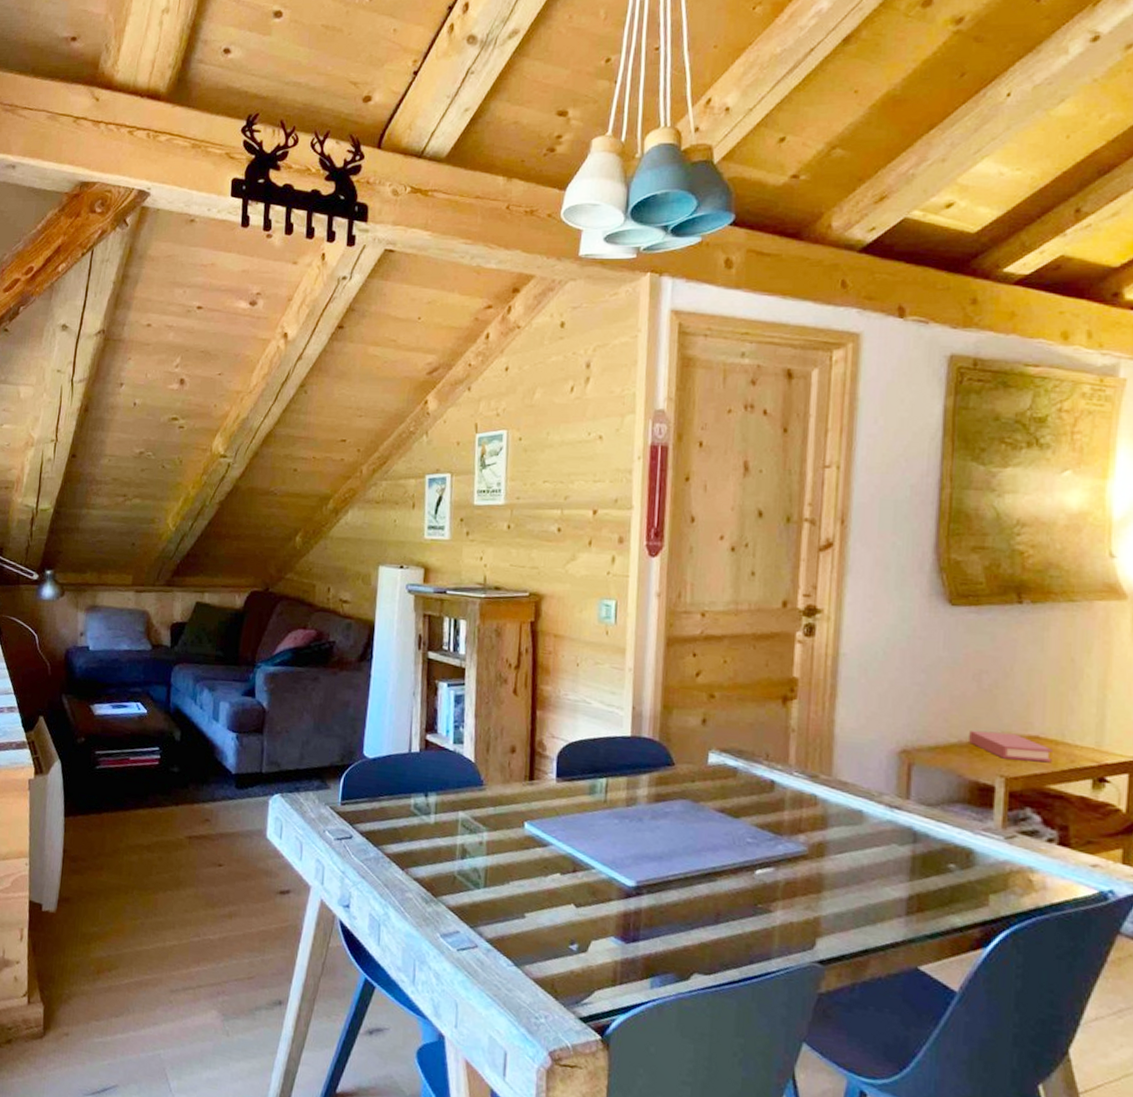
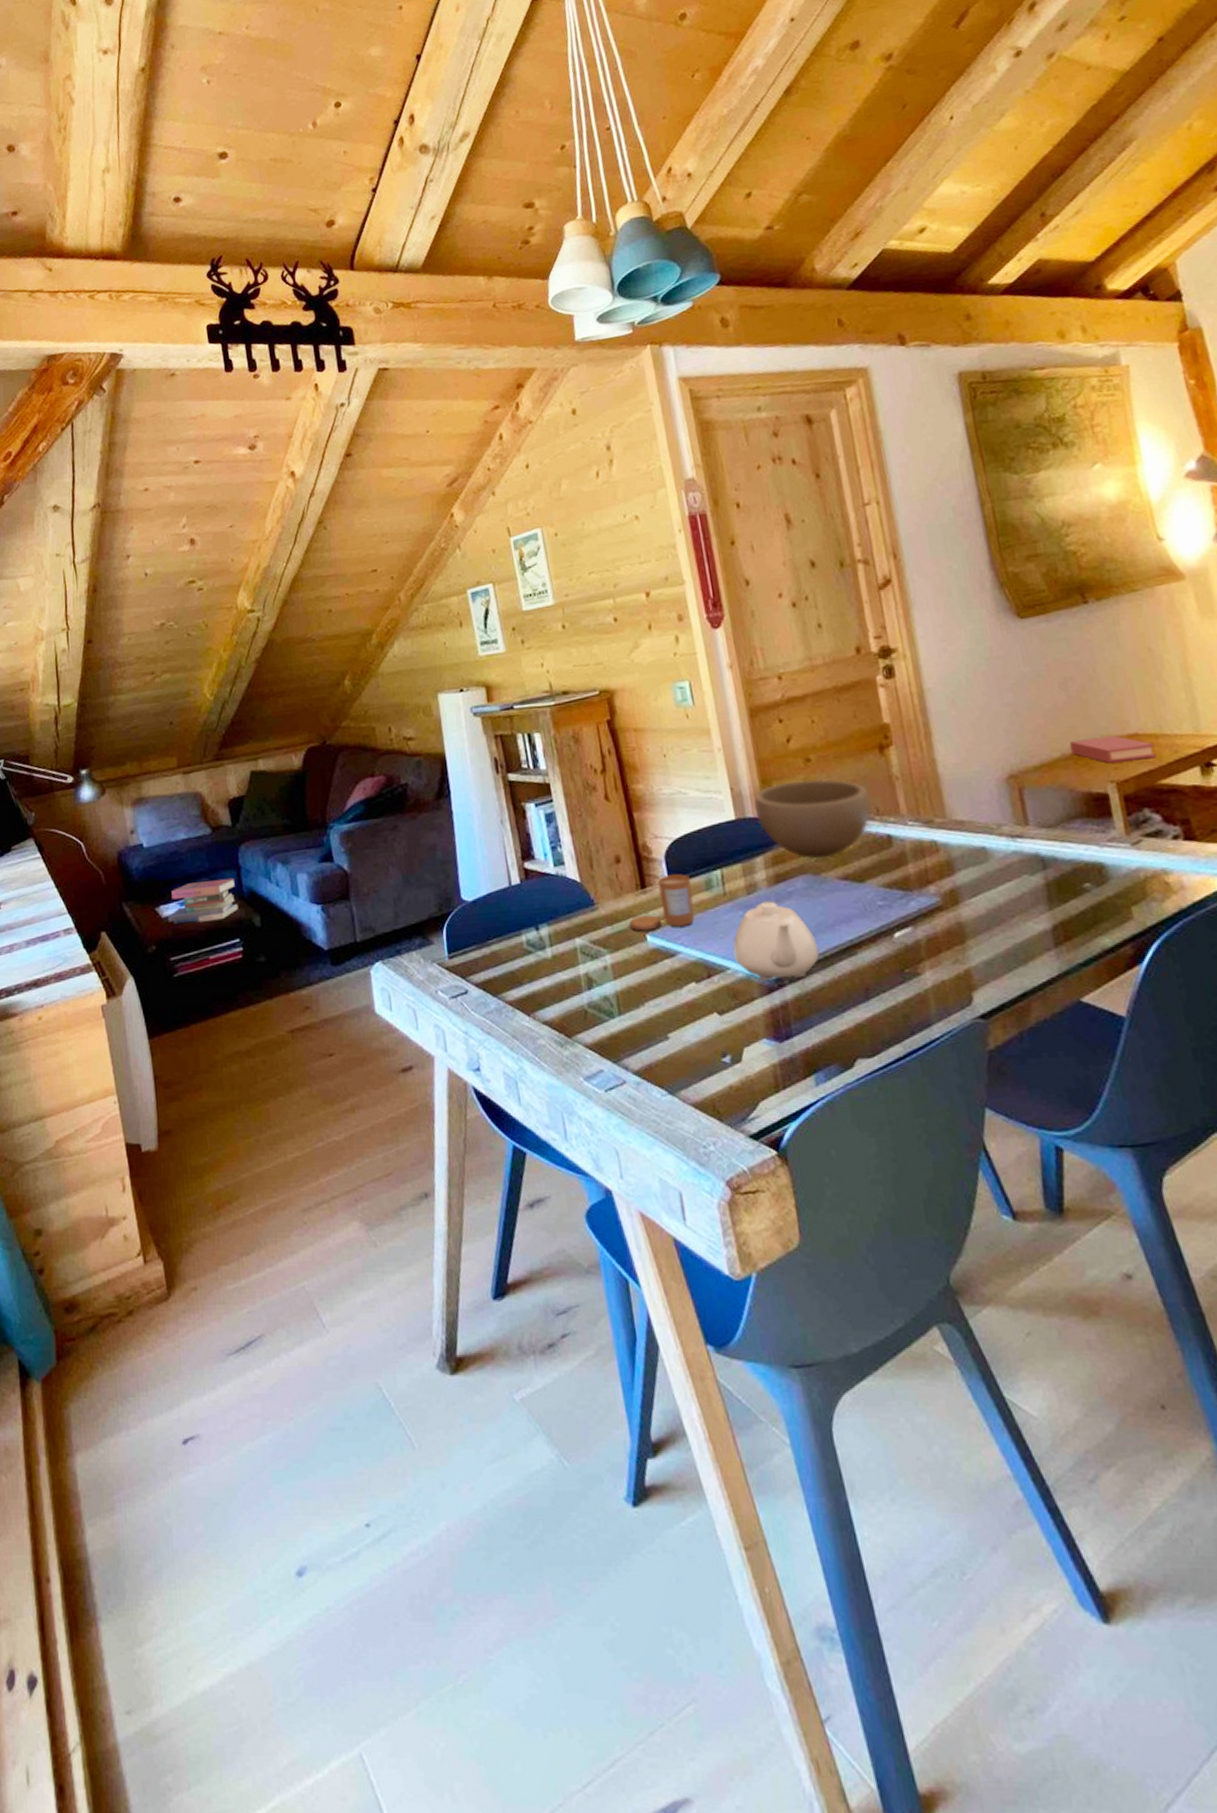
books: none [99,689,164,728] -> present [168,877,238,926]
candle: none [510,773,576,822] -> present [629,874,695,931]
teapot: none [601,815,682,891] -> present [732,901,821,982]
bowl: none [651,711,762,790] -> present [753,778,871,860]

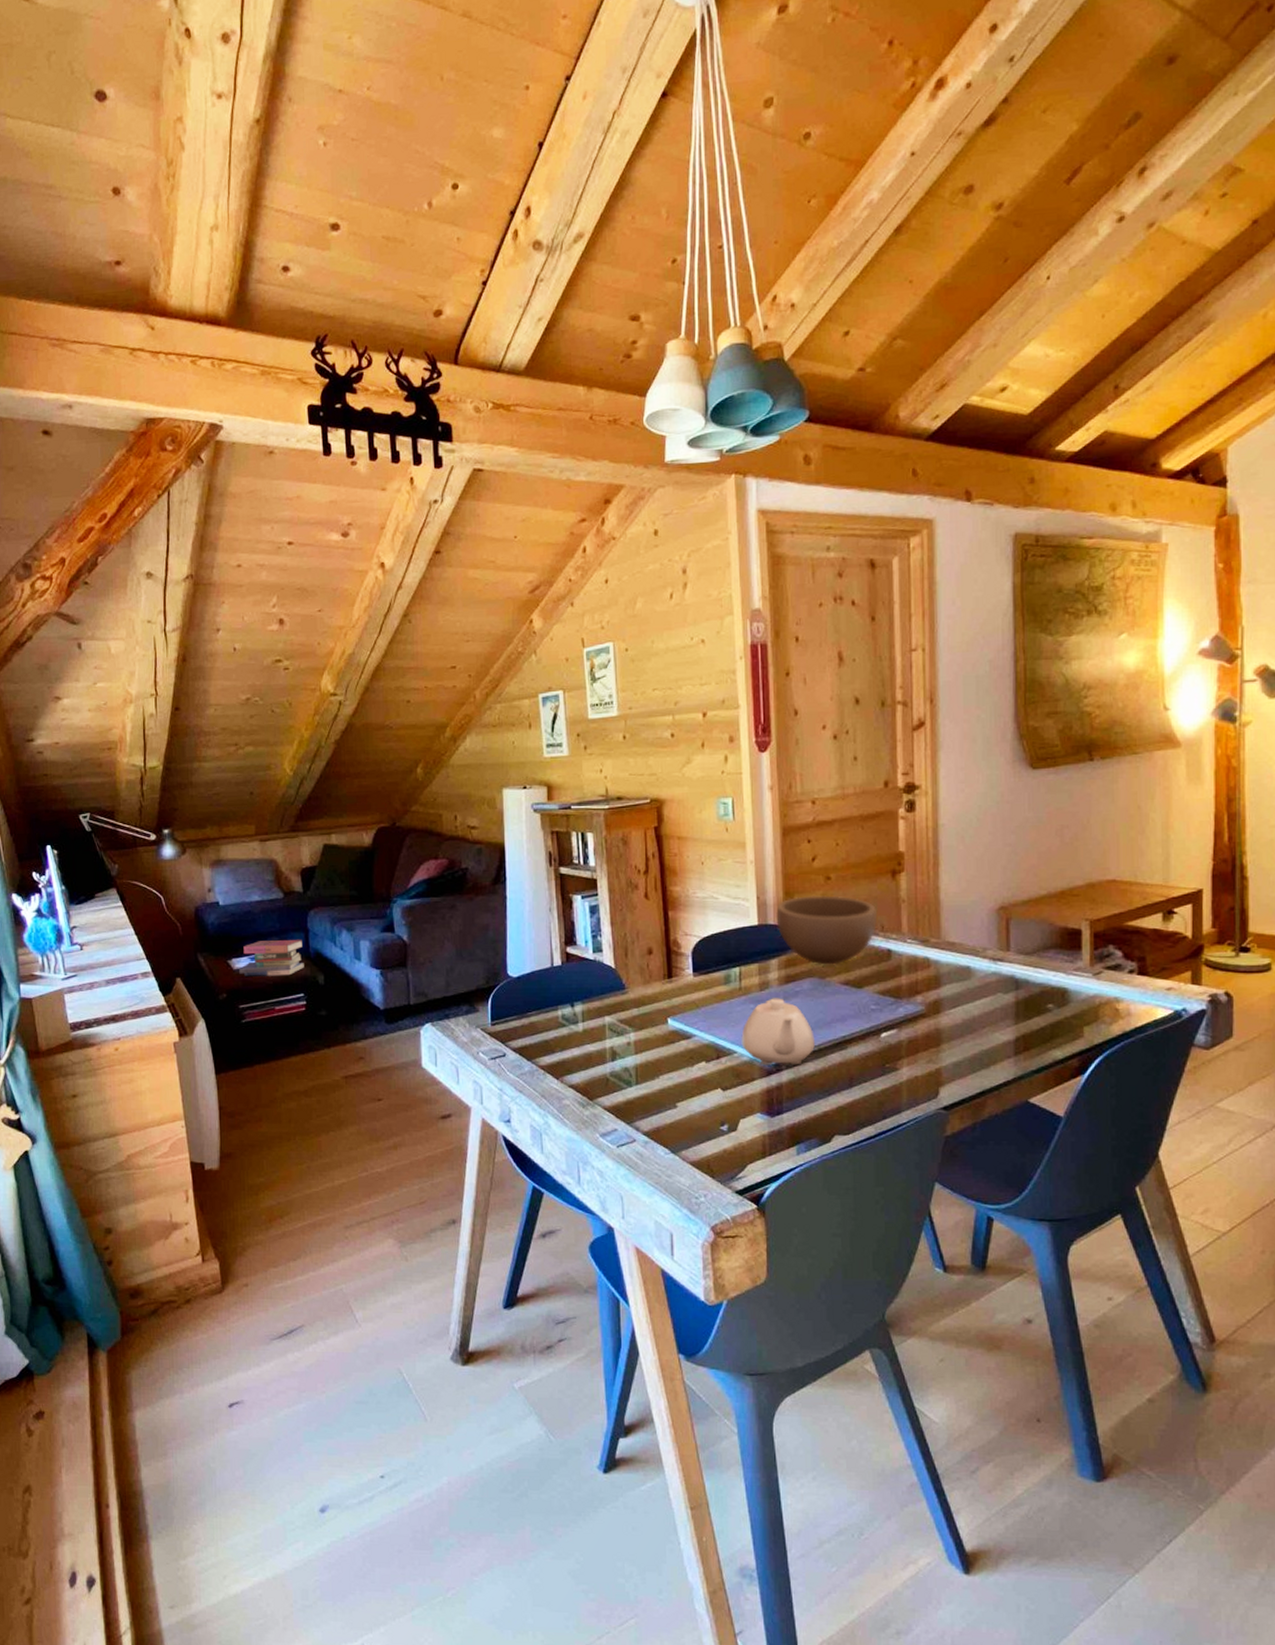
candle: present [629,874,695,931] -> none [653,968,712,1015]
book: present [1070,735,1157,763] -> none [1057,880,1128,904]

